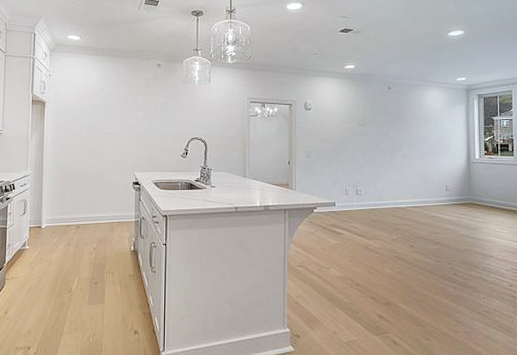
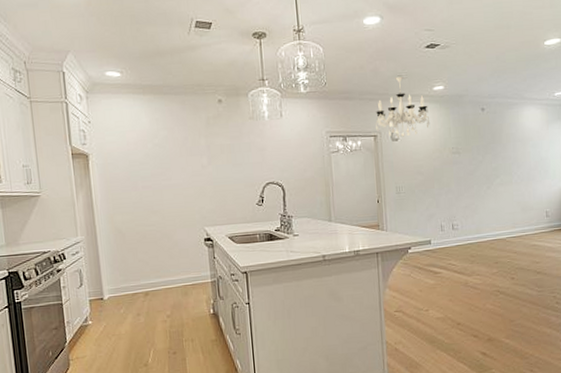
chandelier: none [292,55,341,107] -> present [376,76,431,137]

